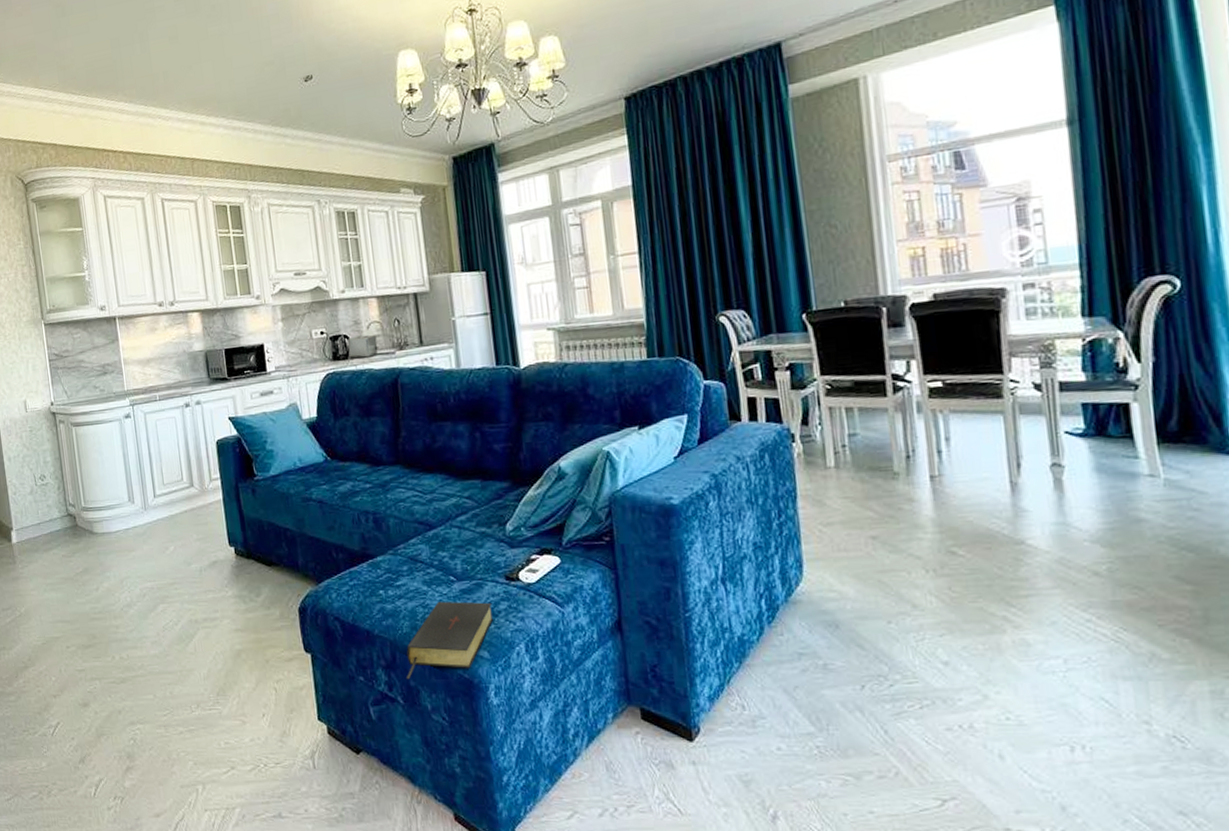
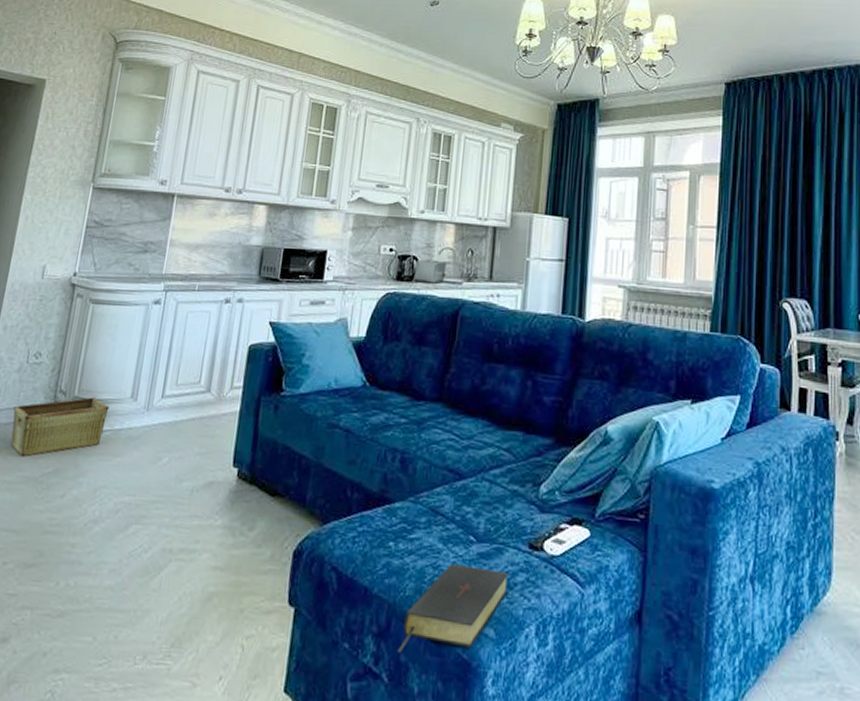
hamper: none [37,505,115,563] -> present [11,397,110,457]

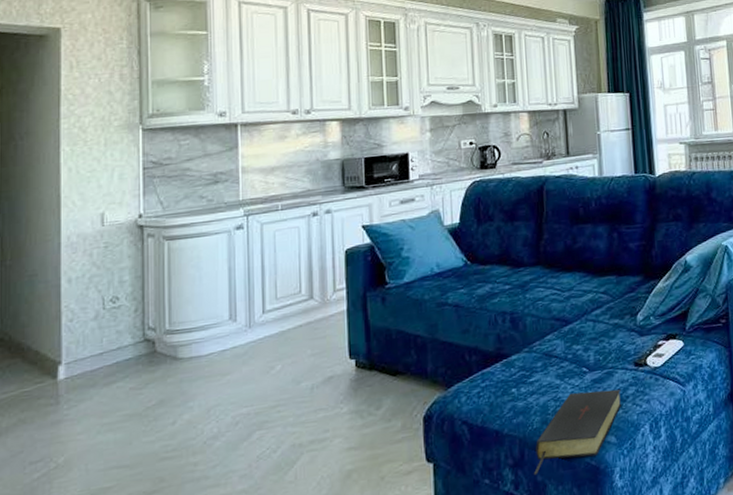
hamper: present [11,397,110,457] -> none [98,327,208,398]
toaster: present [414,259,447,285] -> none [496,145,526,169]

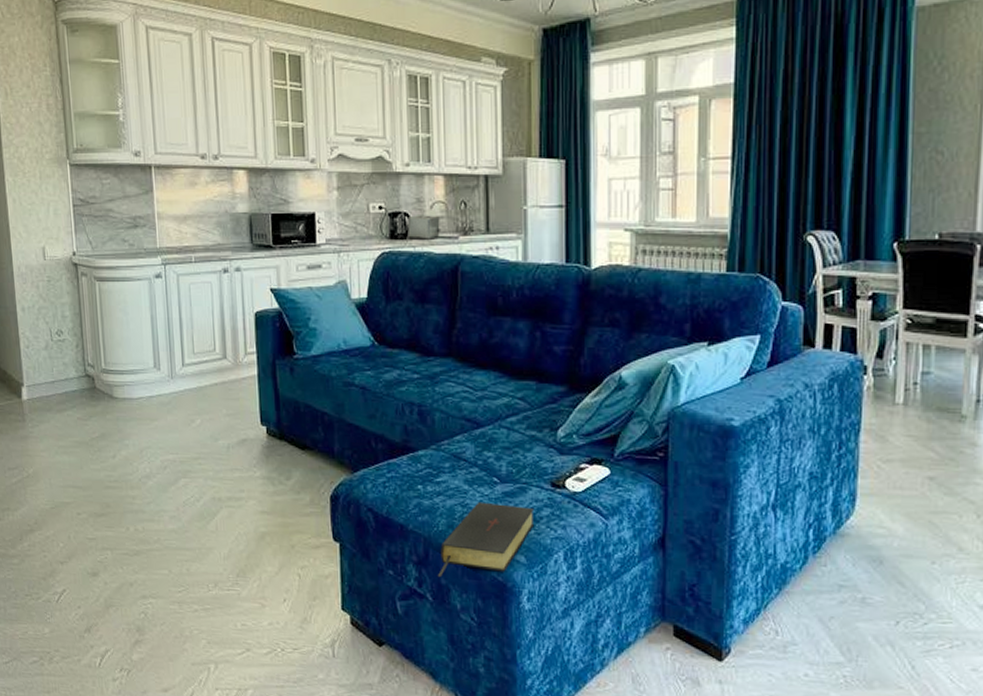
toaster: none [496,145,526,169] -> present [407,215,440,241]

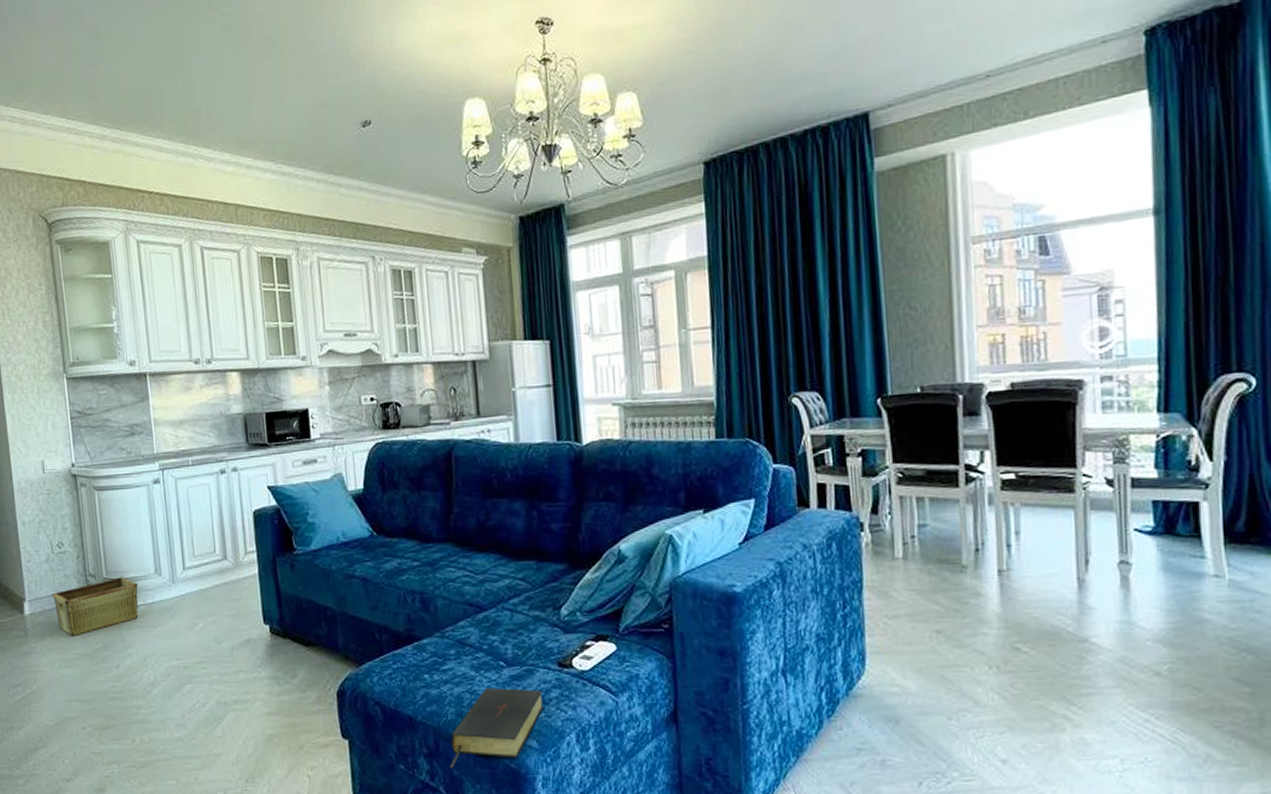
hamper: none [51,369,137,425] -> present [52,577,138,637]

